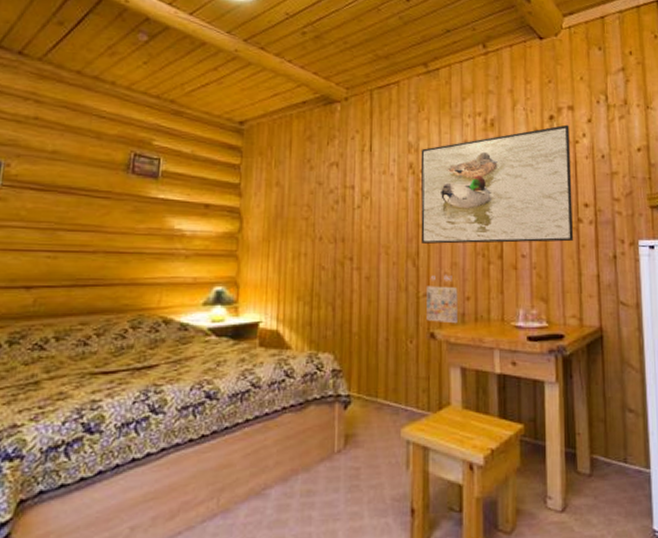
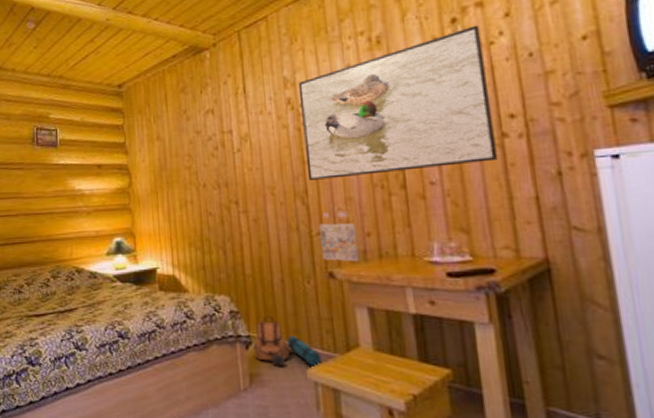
backpack: none [351,374,416,426] -> present [253,315,322,366]

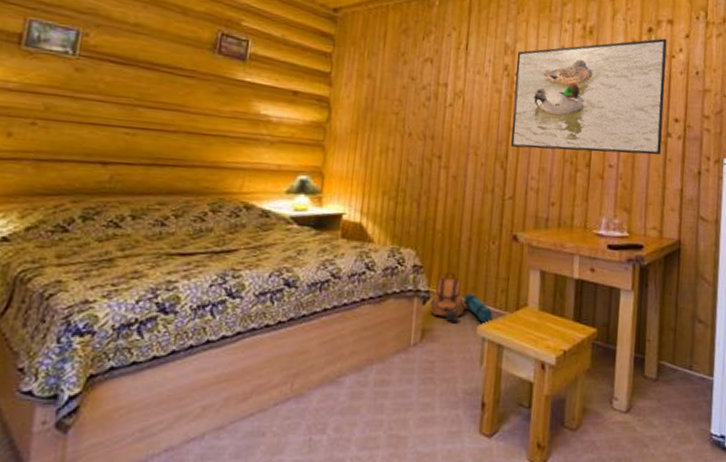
calendar: present [320,210,359,262] -> none [510,179,544,228]

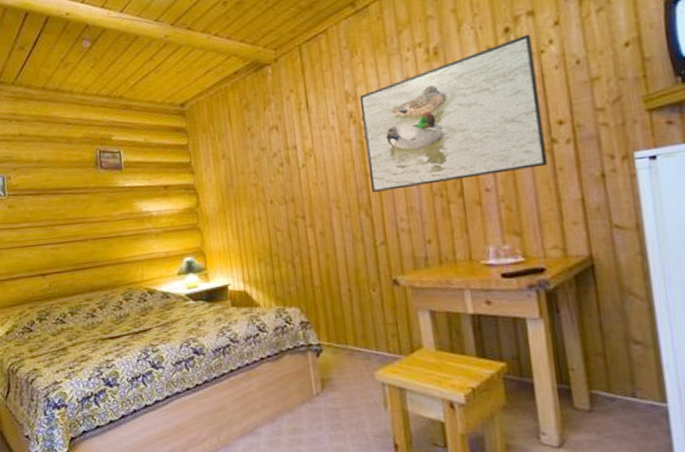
backpack: present [430,272,493,323] -> none [323,323,389,371]

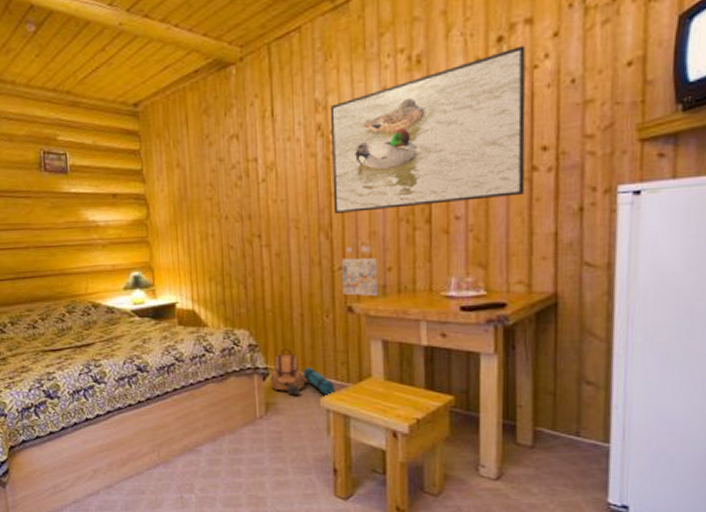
backpack: none [323,323,389,371] -> present [270,348,335,395]
calendar: none [383,220,421,269] -> present [342,245,378,297]

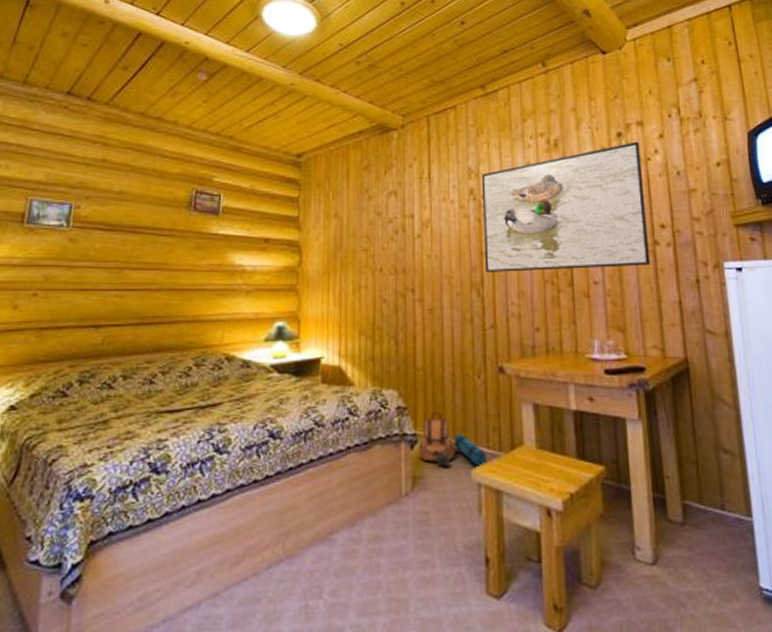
calendar: present [342,245,378,297] -> none [493,304,528,357]

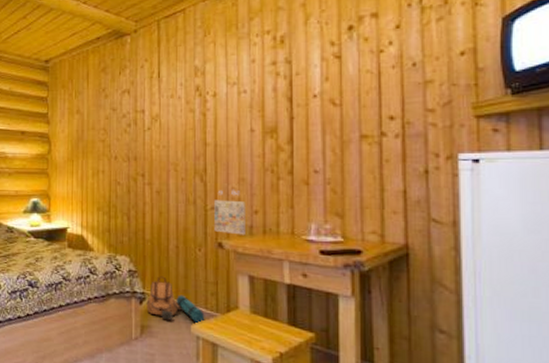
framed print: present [481,141,651,272] -> none [207,34,376,161]
calendar: none [493,304,528,357] -> present [214,189,246,236]

